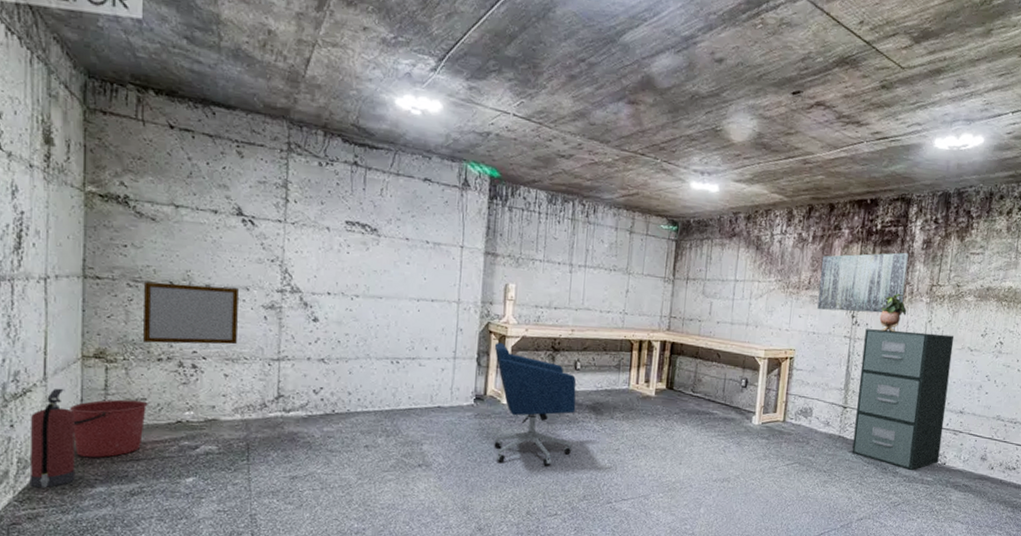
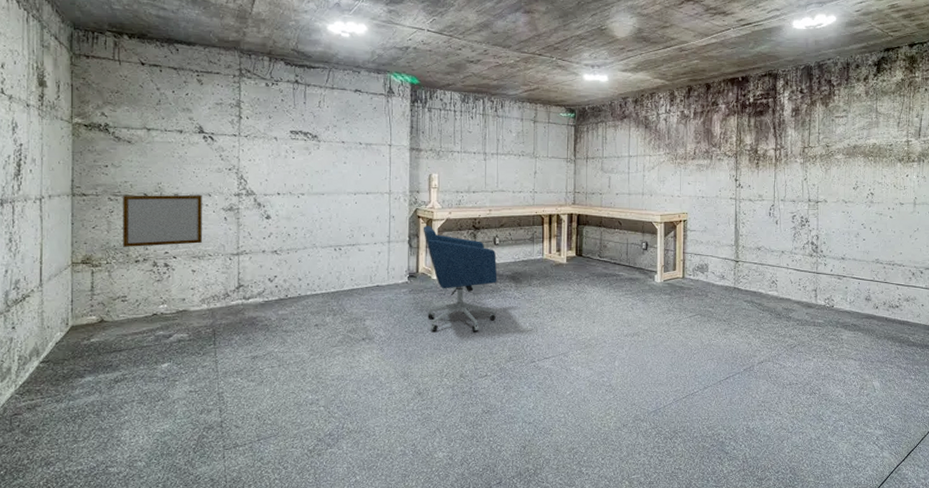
fire extinguisher: present [29,388,76,489] -> none [28,292,68,381]
bucket: present [70,399,148,458] -> none [62,298,128,350]
wall art: present [817,252,909,313] -> none [703,120,781,177]
filing cabinet: present [851,329,955,470] -> none [747,189,829,314]
potted plant: present [879,293,907,333] -> none [760,156,784,191]

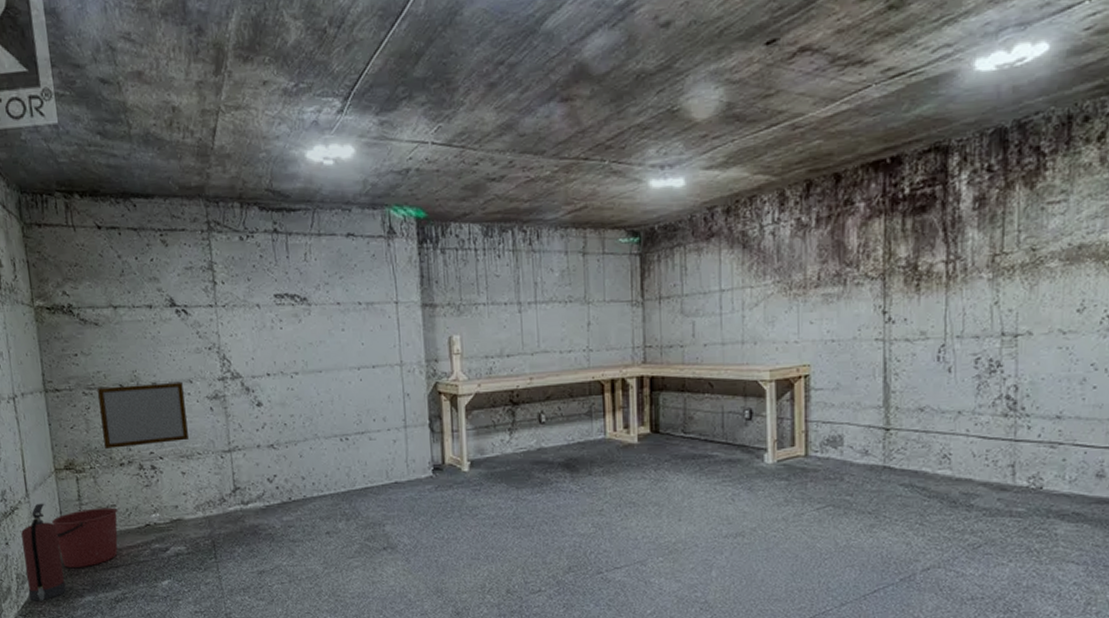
fire extinguisher: none [28,292,68,381] -> present [21,503,66,602]
bucket: none [62,298,128,350] -> present [52,507,118,567]
office chair: present [423,226,498,333] -> none [446,404,549,537]

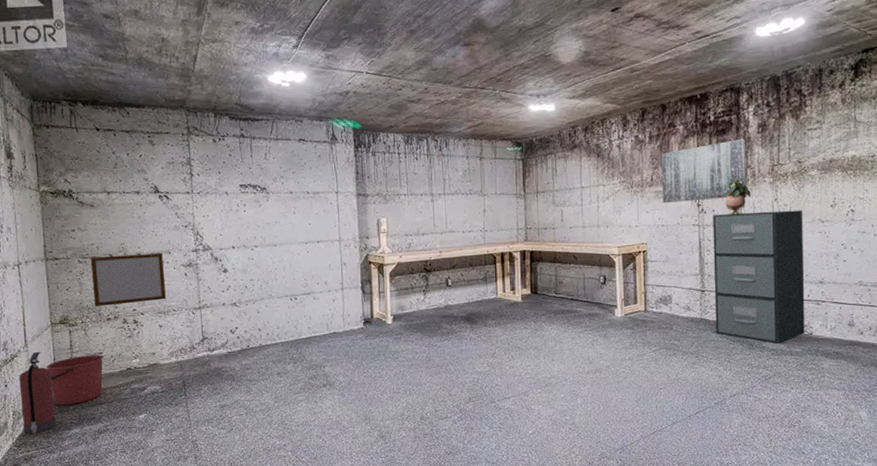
wall art: none [832,217,956,311] -> present [661,138,747,204]
filing cabinet: none [903,317,1036,500] -> present [713,210,805,343]
potted plant: none [922,272,961,326] -> present [725,177,752,215]

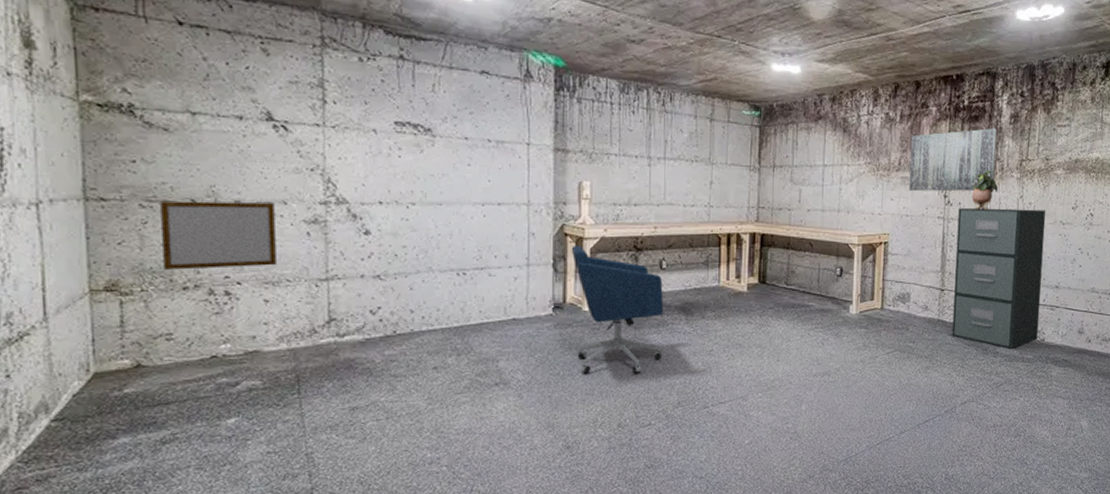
fire extinguisher: present [19,351,56,434] -> none [31,328,92,445]
bucket: present [47,354,104,405] -> none [79,336,175,404]
office chair: none [374,271,454,375] -> present [571,246,664,374]

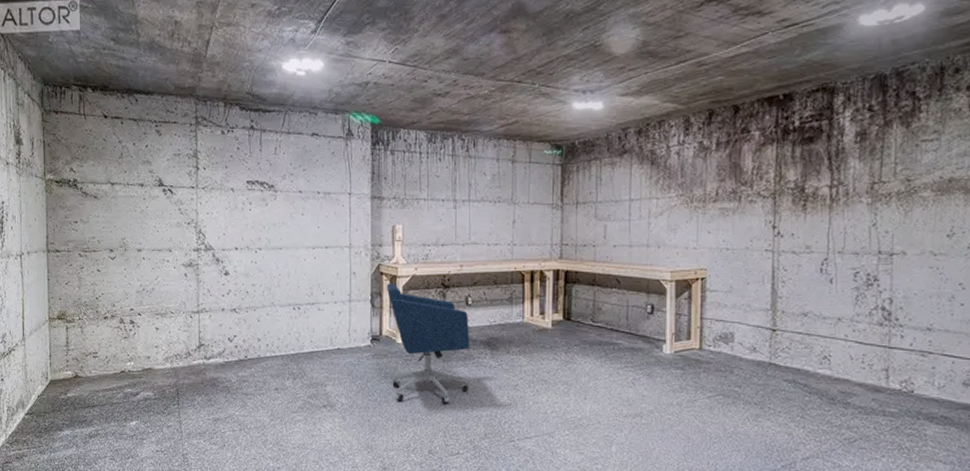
writing board: present [160,200,276,270] -> none [92,250,164,304]
wall art: present [909,128,998,192] -> none [729,148,839,223]
filing cabinet: present [952,208,1046,349] -> none [787,238,910,400]
potted plant: present [972,170,999,210] -> none [808,196,843,241]

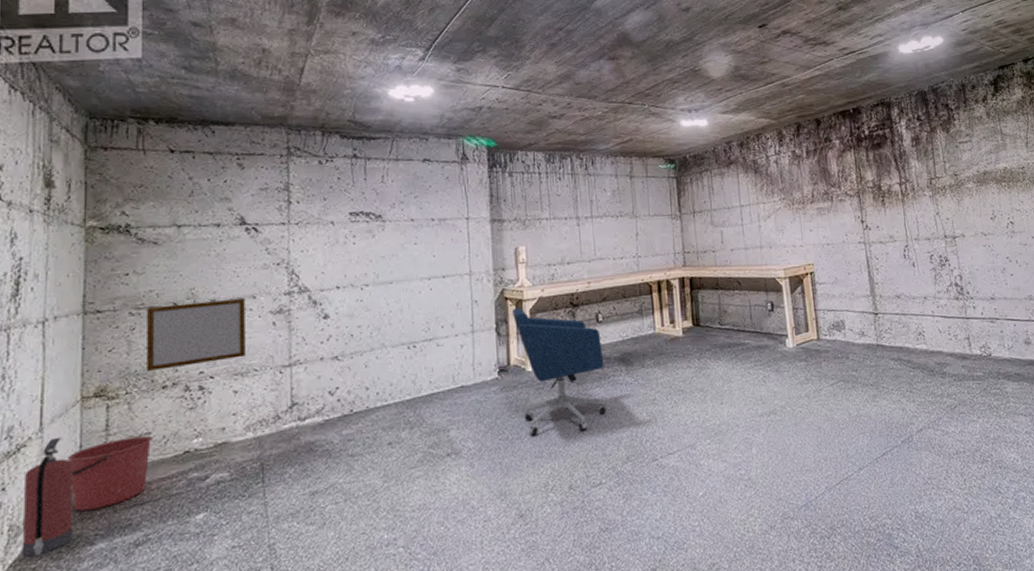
fire extinguisher: none [15,346,48,432] -> present [21,437,73,557]
bucket: none [42,354,99,405] -> present [68,435,153,511]
writing board: none [92,250,164,304] -> present [147,297,245,371]

